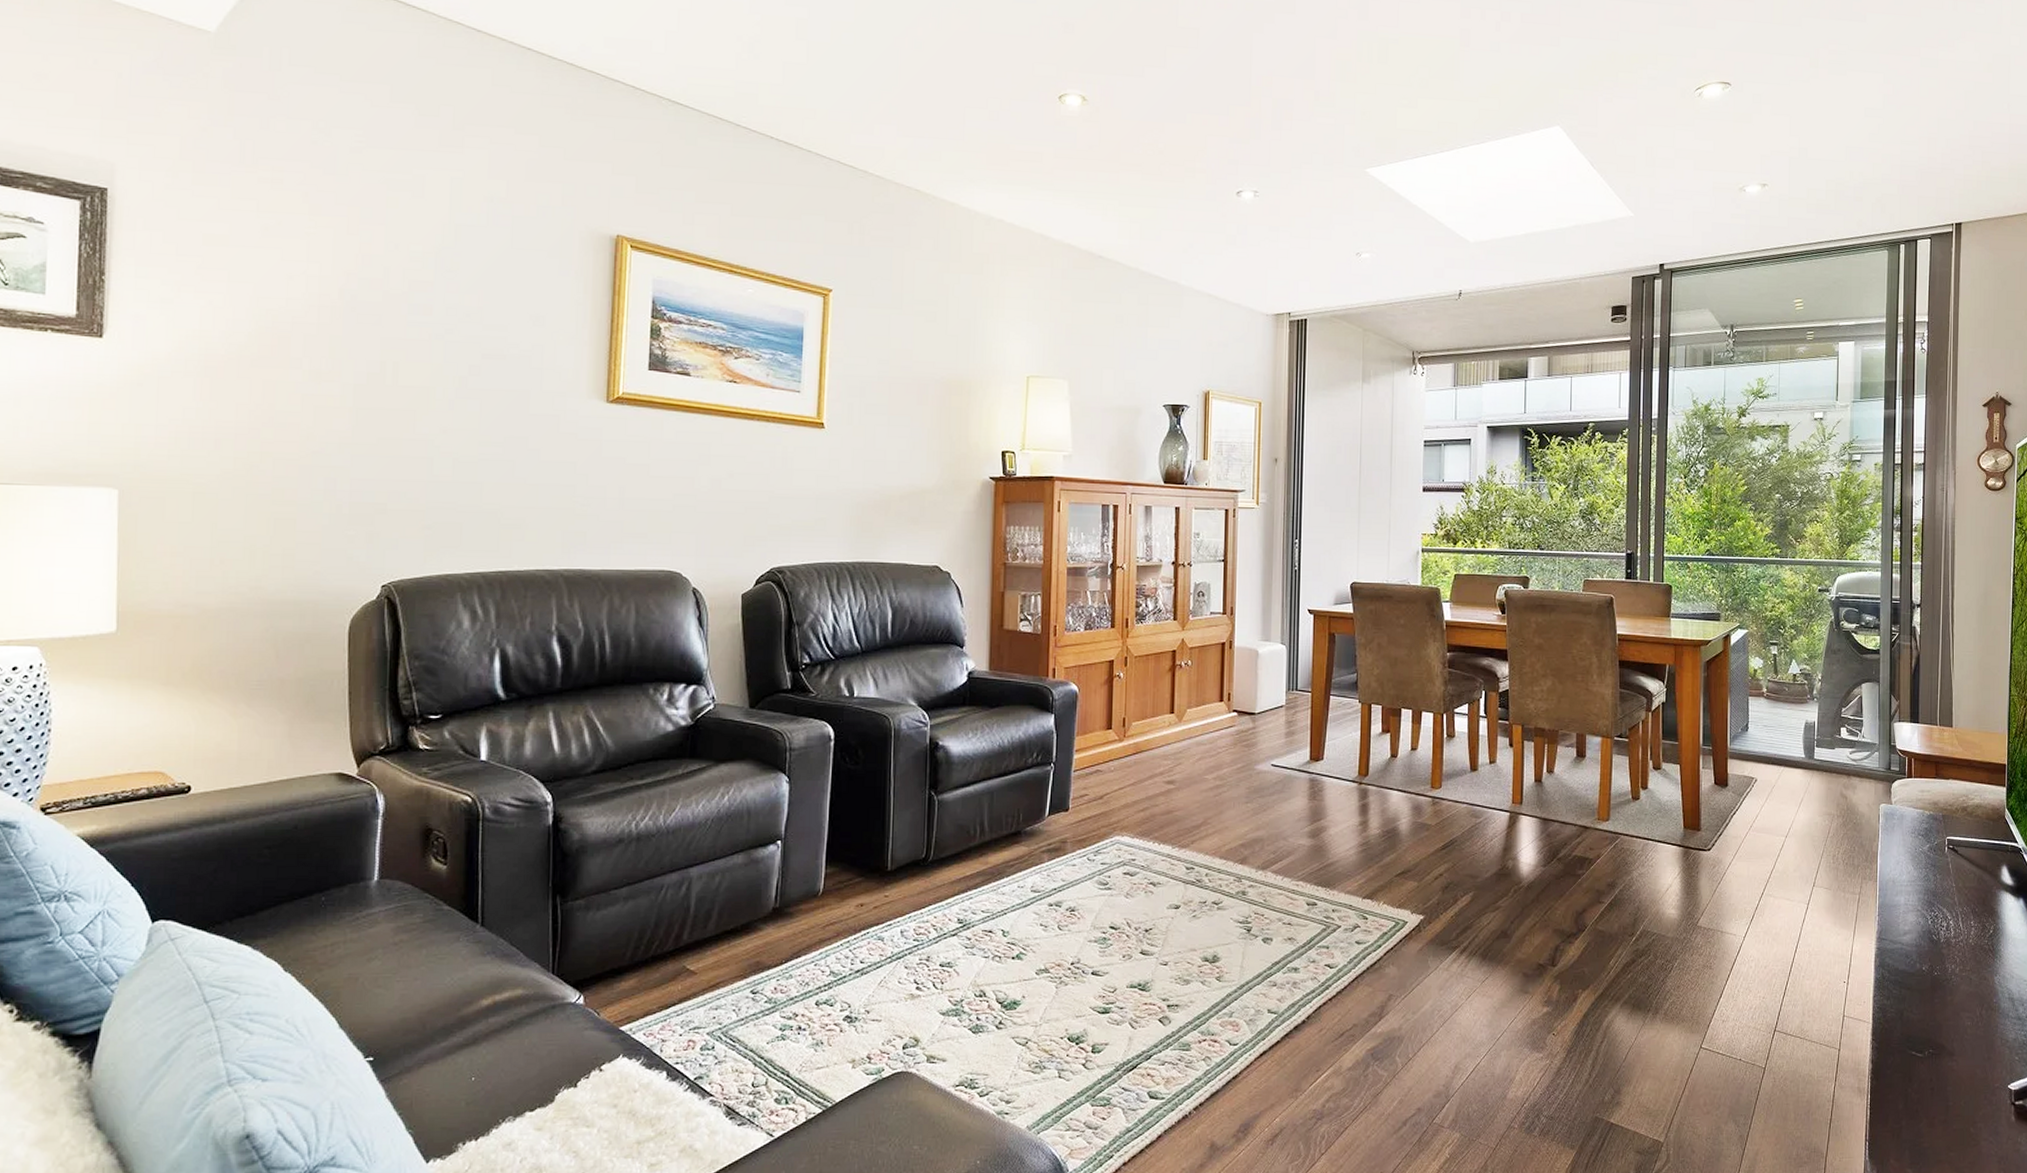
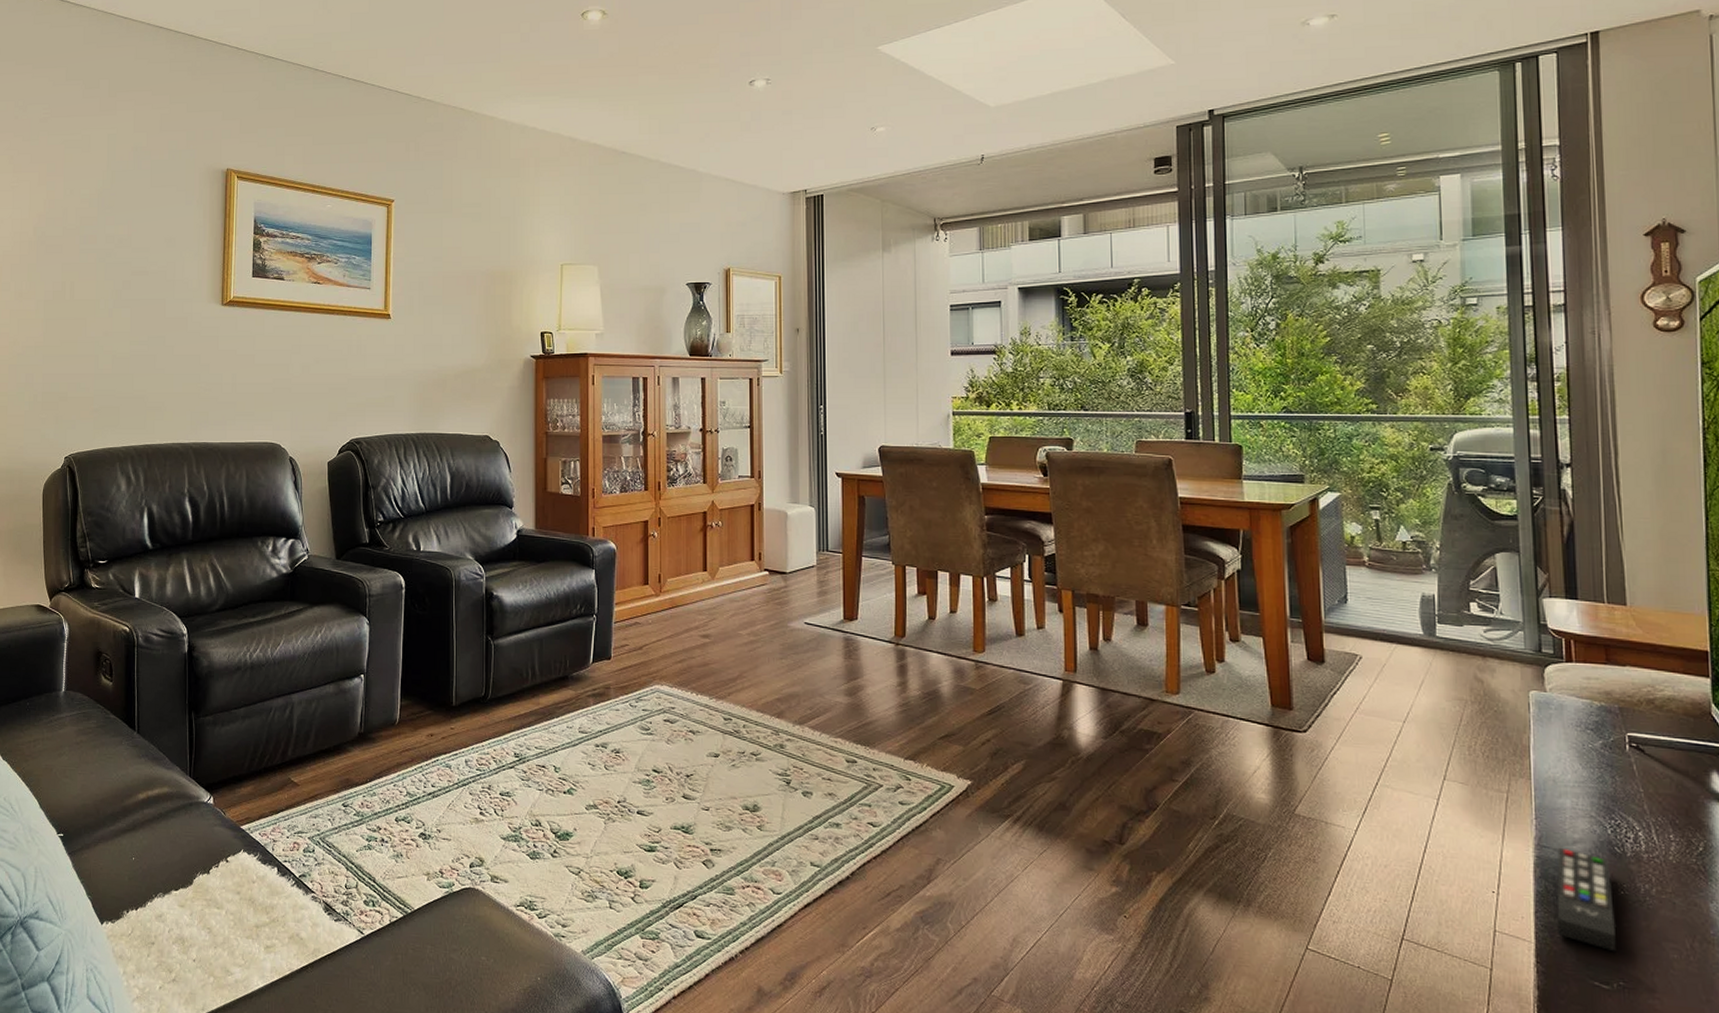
remote control: none [1889,939,1930,1025] -> present [1556,847,1617,952]

